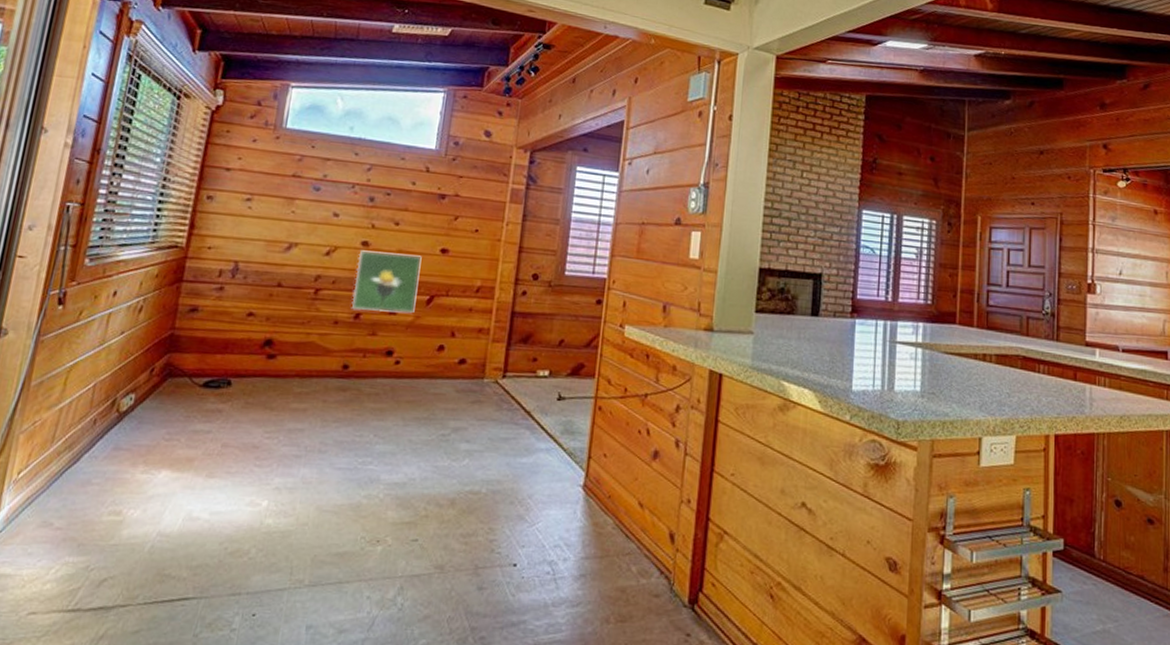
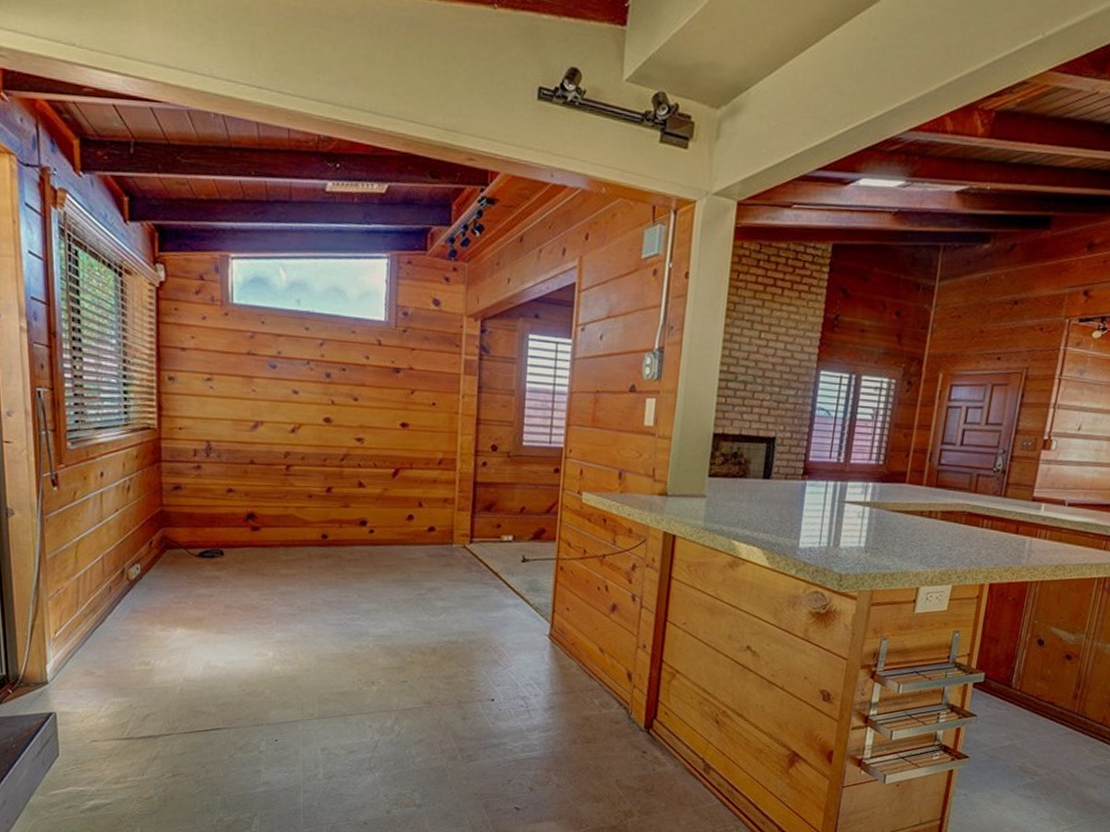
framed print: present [351,250,422,313] -> none [322,426,383,486]

